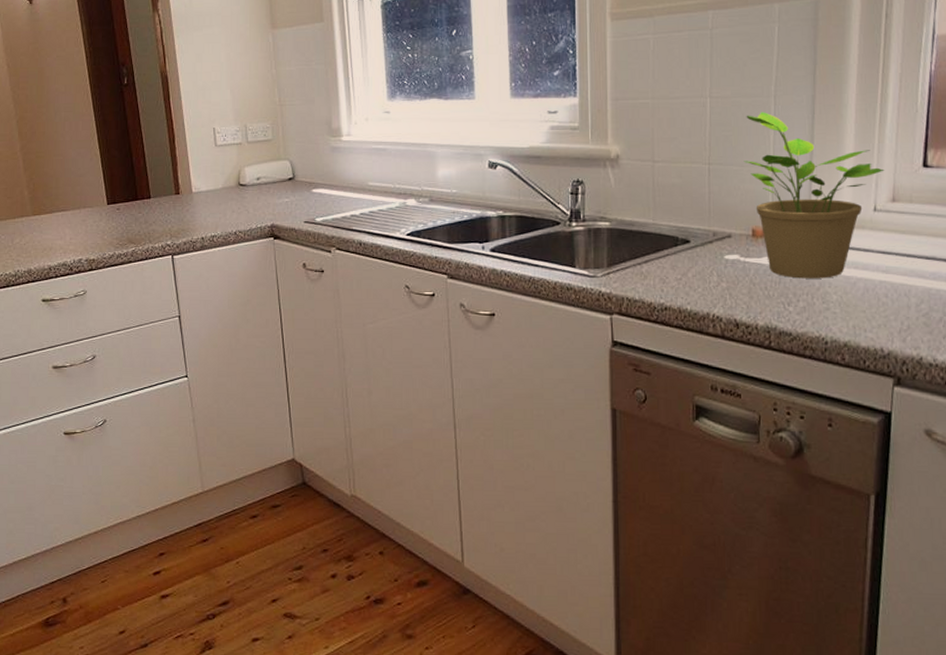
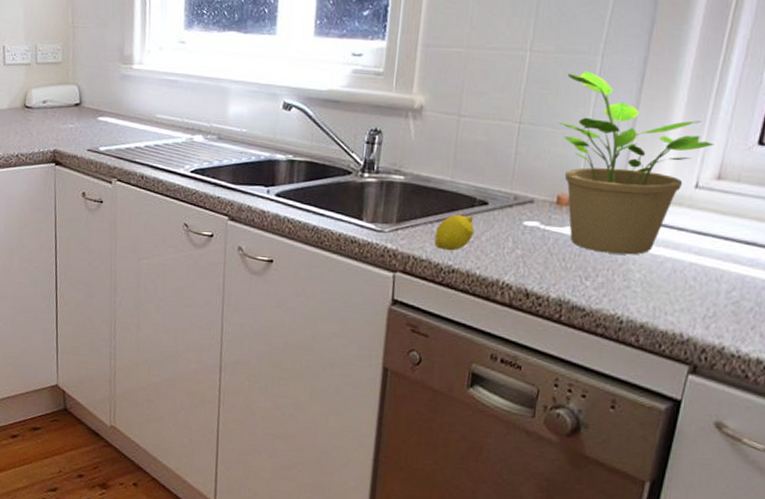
fruit: none [645,254,681,290] -> present [434,214,475,251]

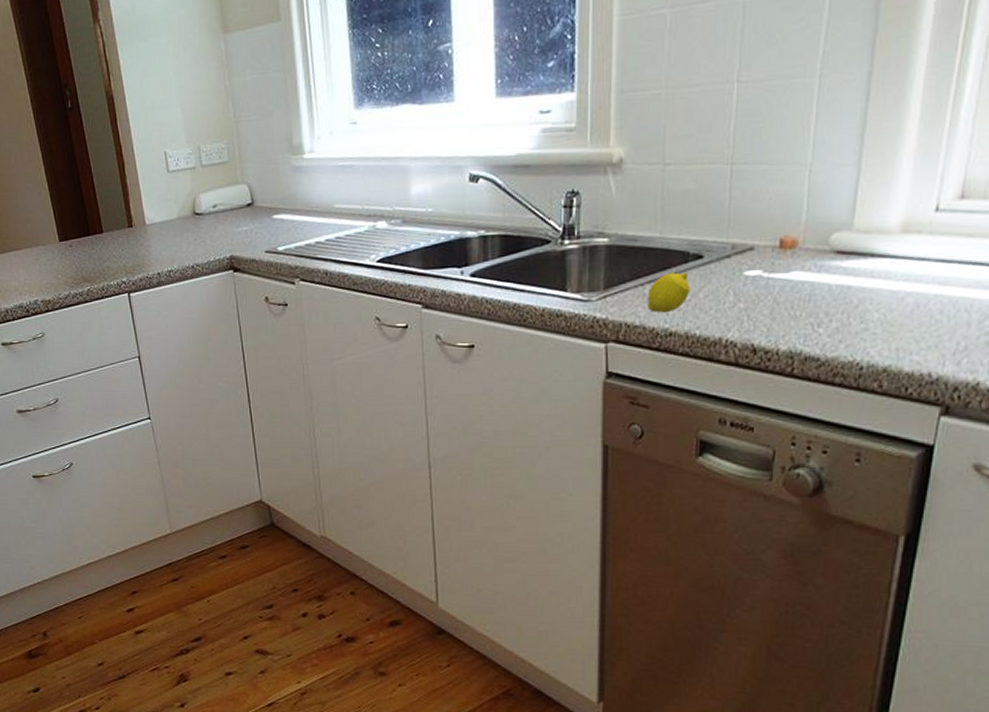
potted plant: present [558,71,714,255] -> none [775,96,955,295]

